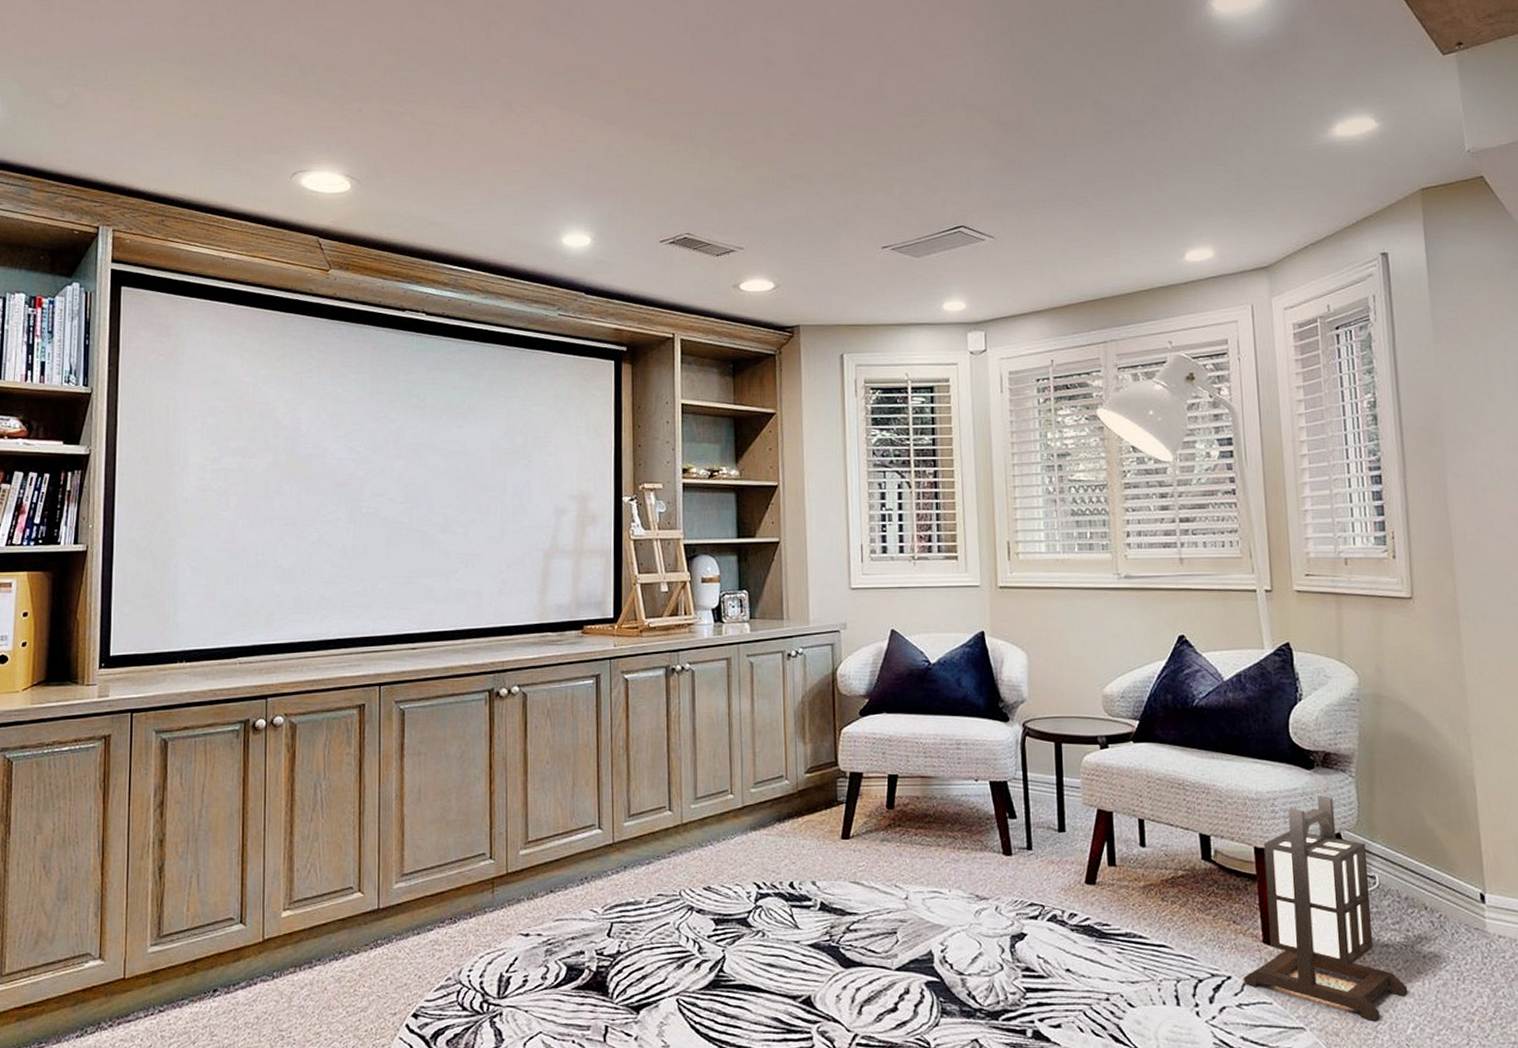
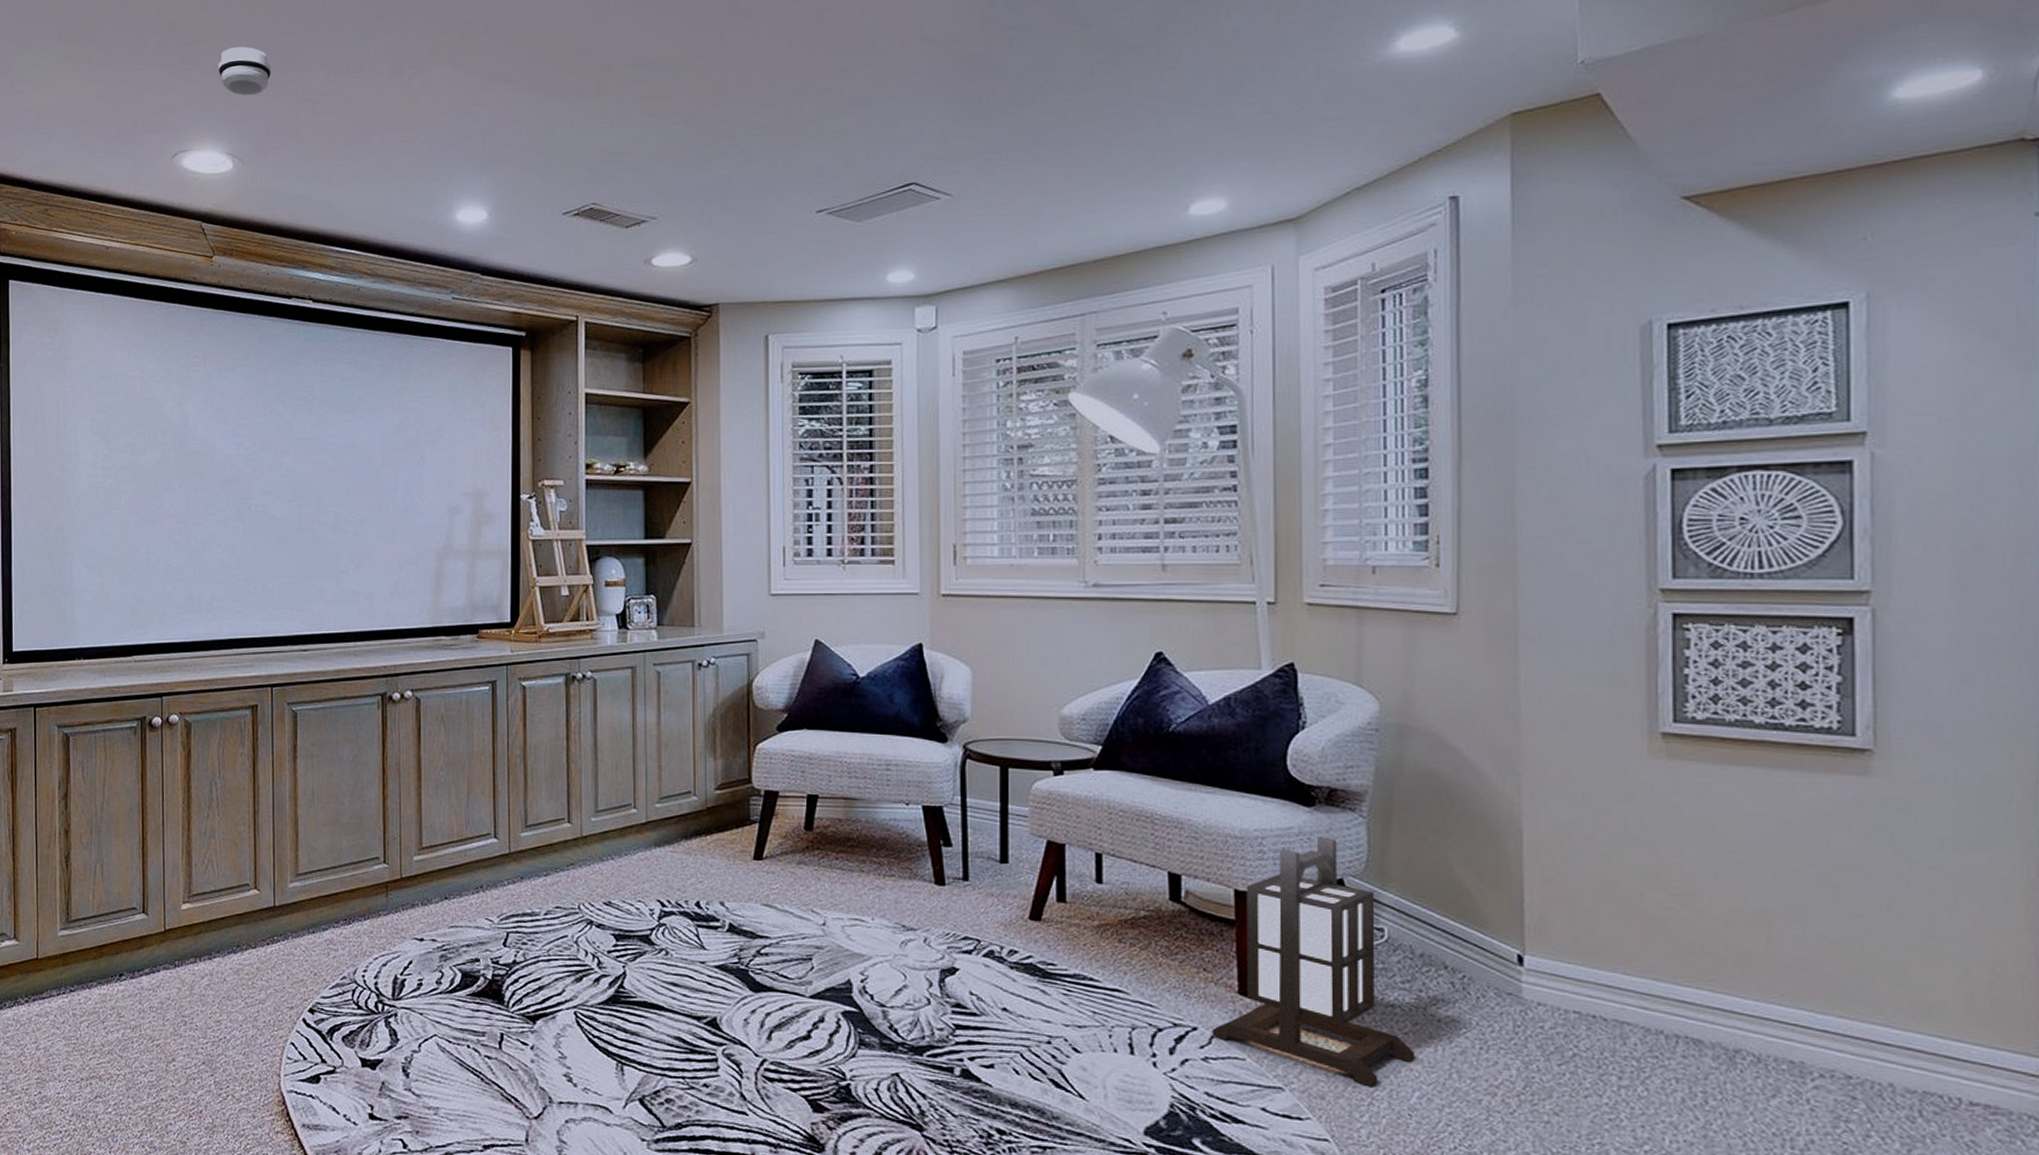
smoke detector: none [338,79,390,124] -> present [218,46,272,96]

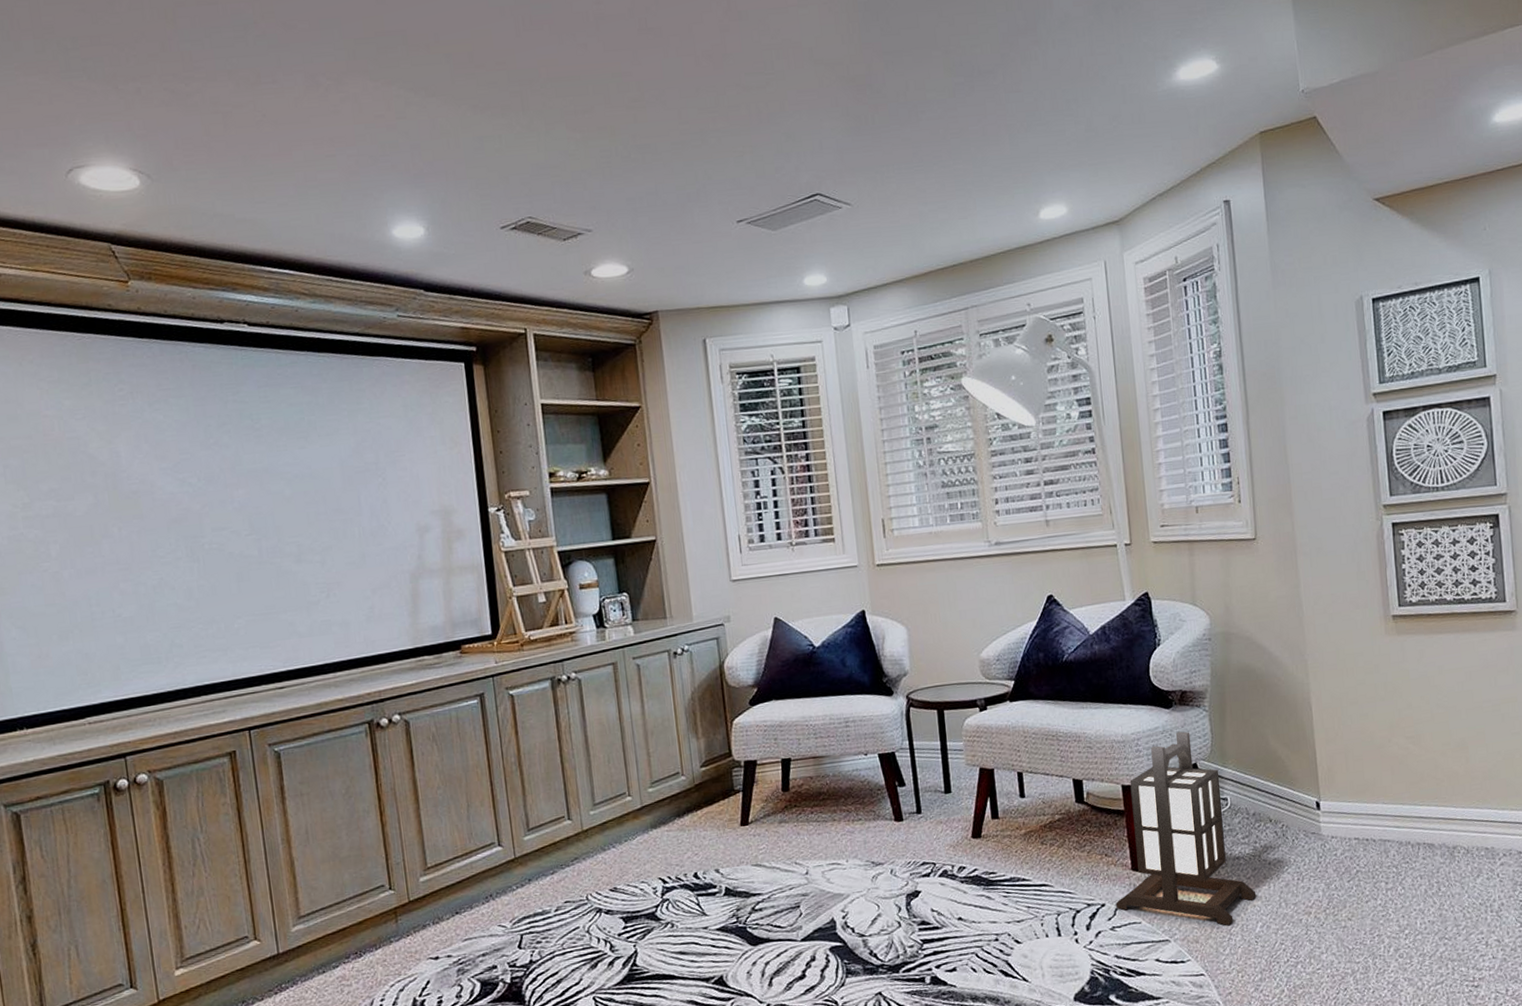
smoke detector: present [218,46,272,96] -> none [109,53,174,107]

